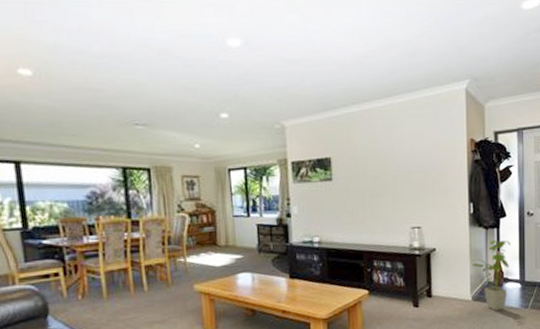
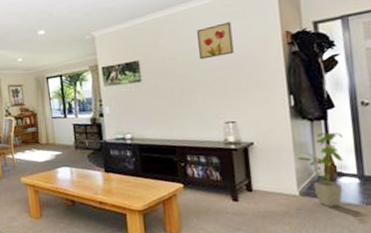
wall art: none [390,124,424,161] -> present [197,22,234,60]

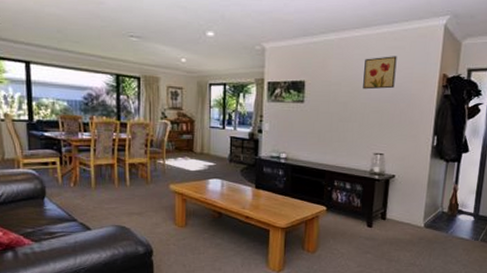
house plant: present [296,132,343,207] -> none [428,173,469,239]

